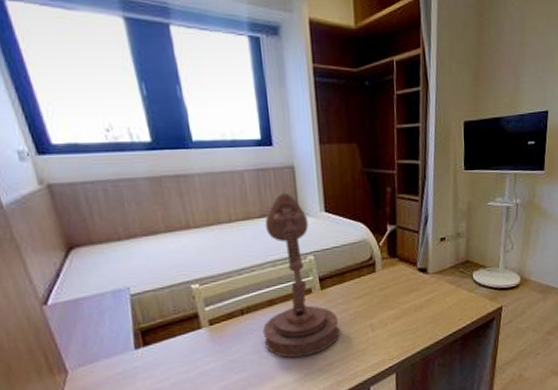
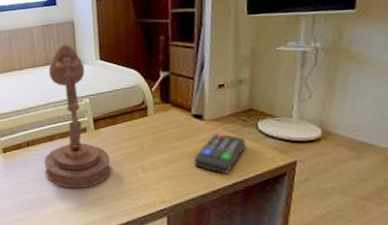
remote control: none [419,285,464,325] -> present [193,133,247,174]

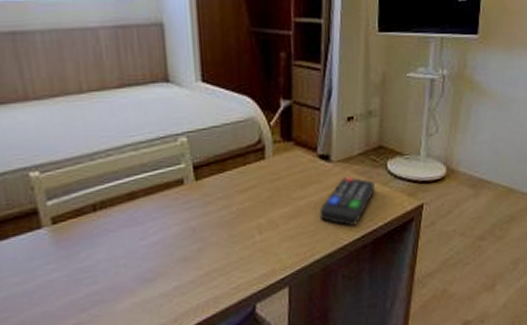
desk lamp: present [44,44,110,189] -> none [120,56,217,267]

